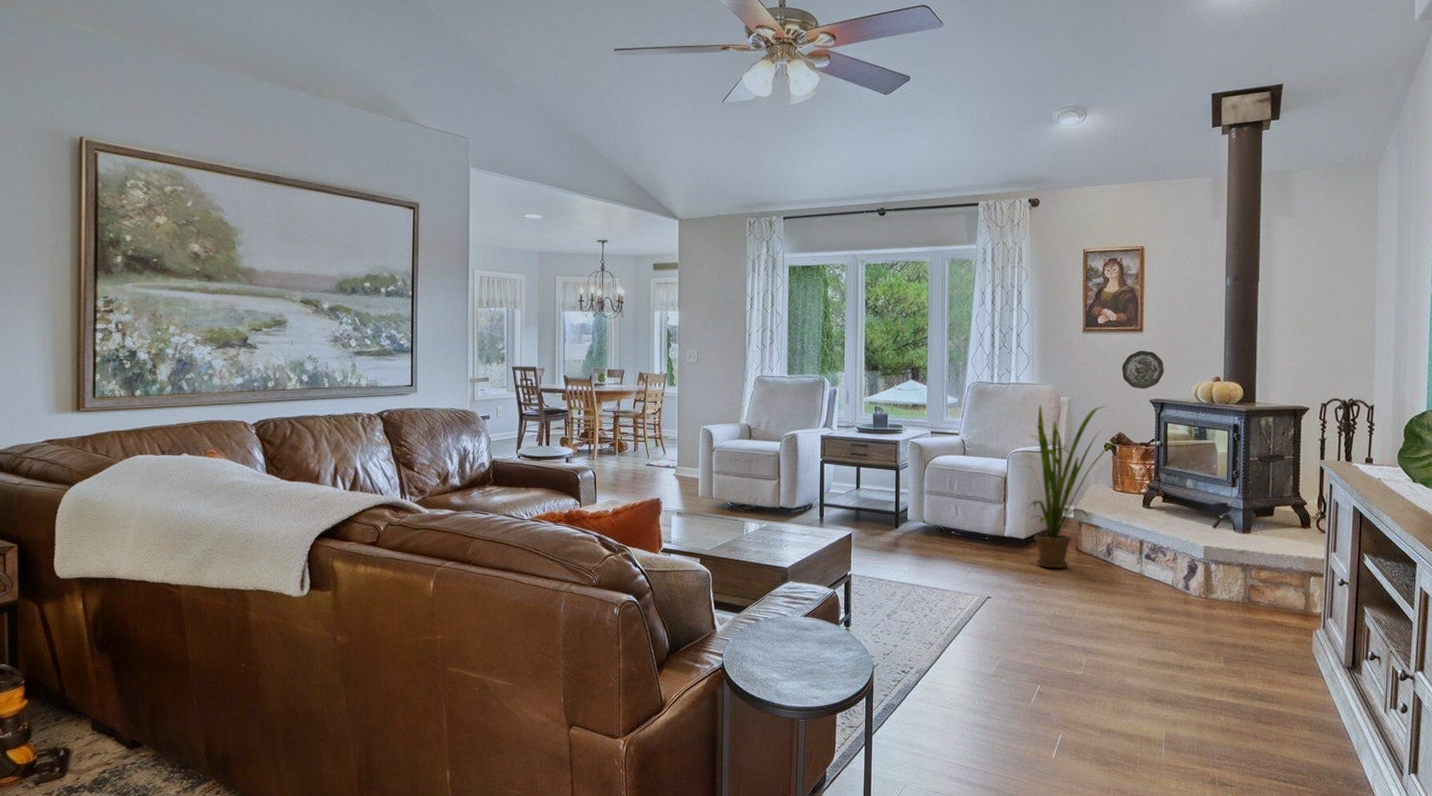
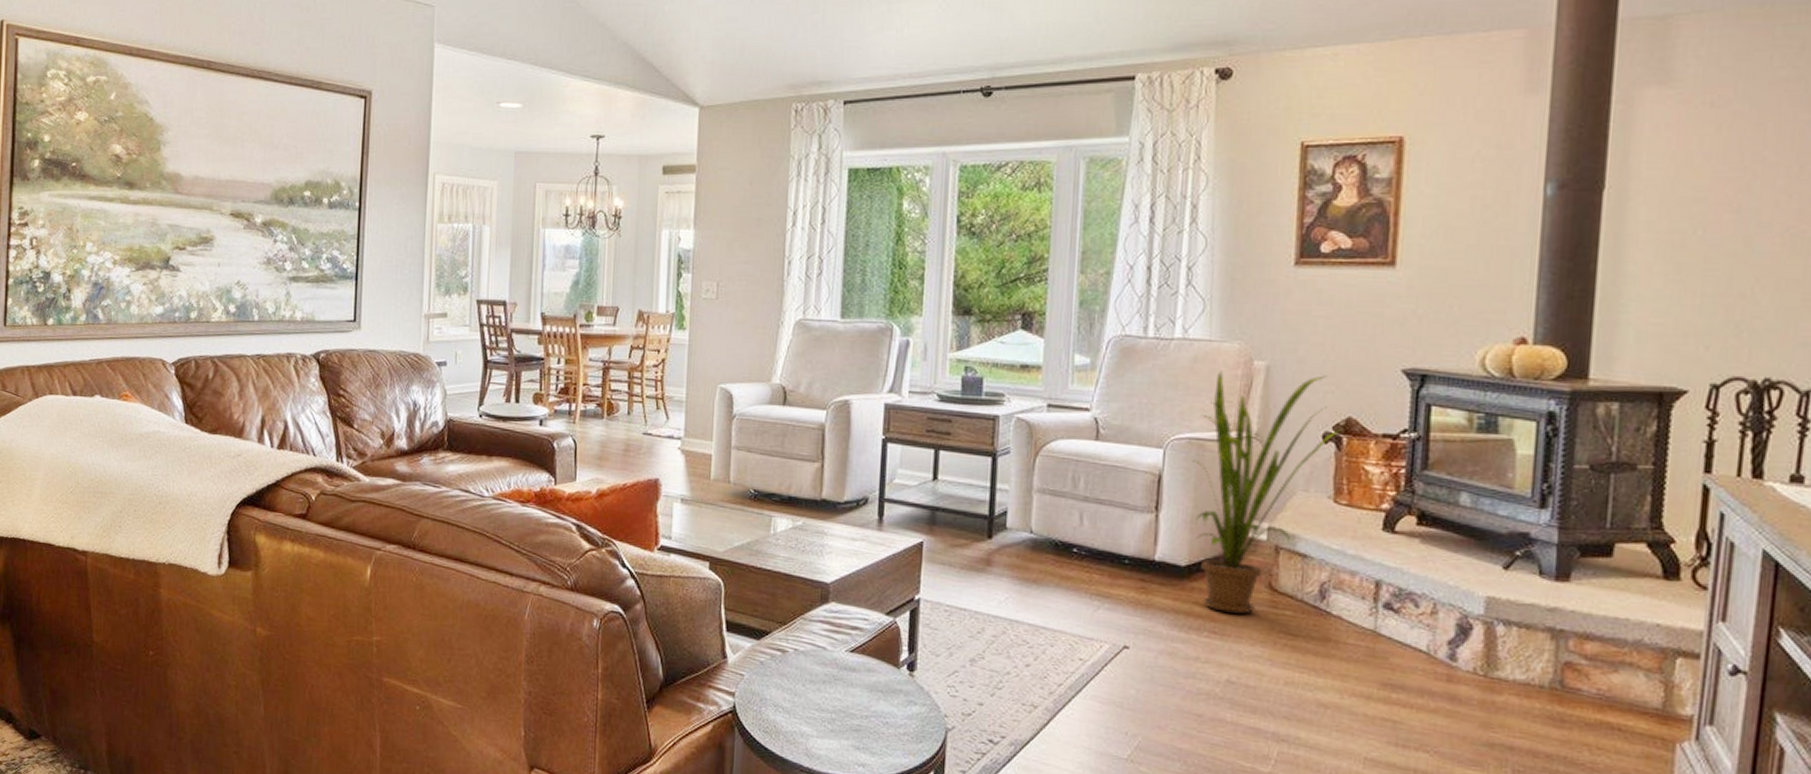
decorative plate: present [1121,350,1164,389] -> none [1356,294,1430,354]

